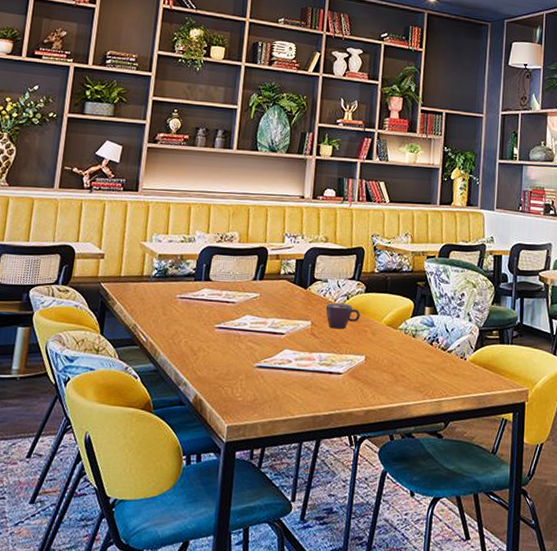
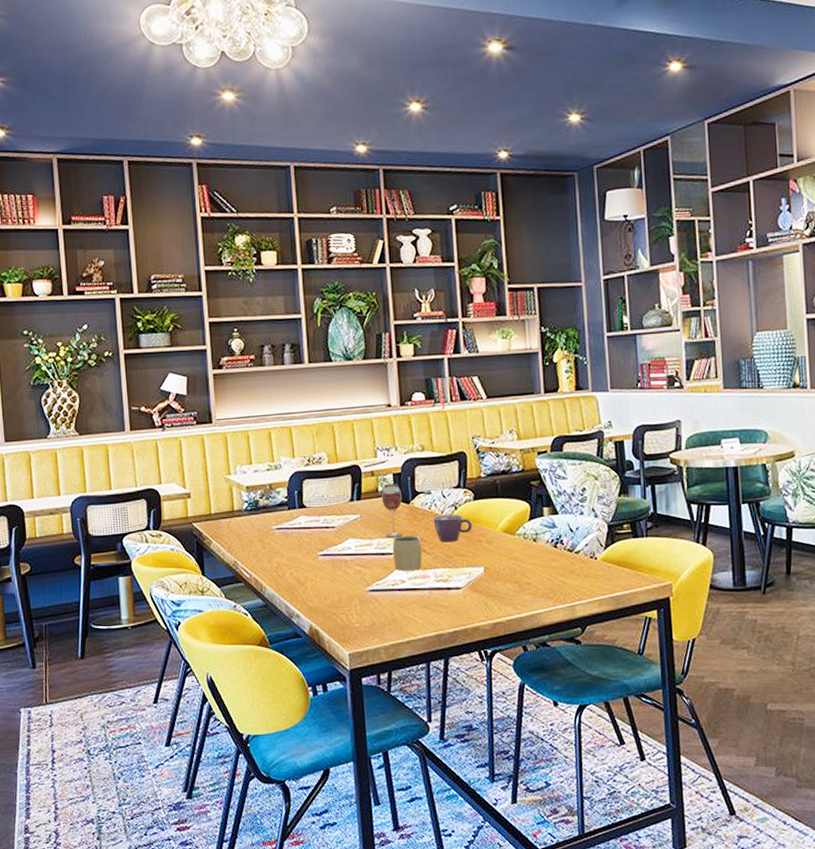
wineglass: none [280,268,301,319] -> present [381,484,403,538]
mug: none [283,318,312,352] -> present [392,535,423,571]

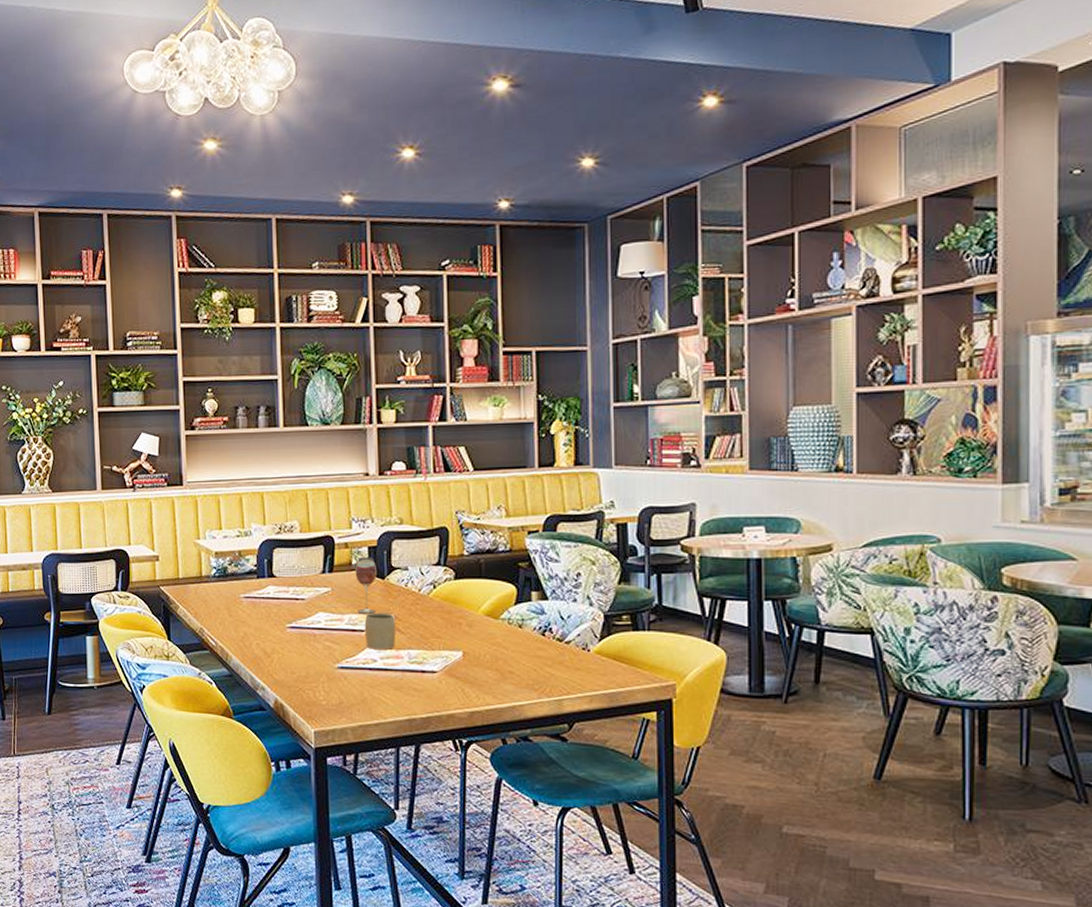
cup: present [433,513,472,542] -> none [409,592,452,623]

